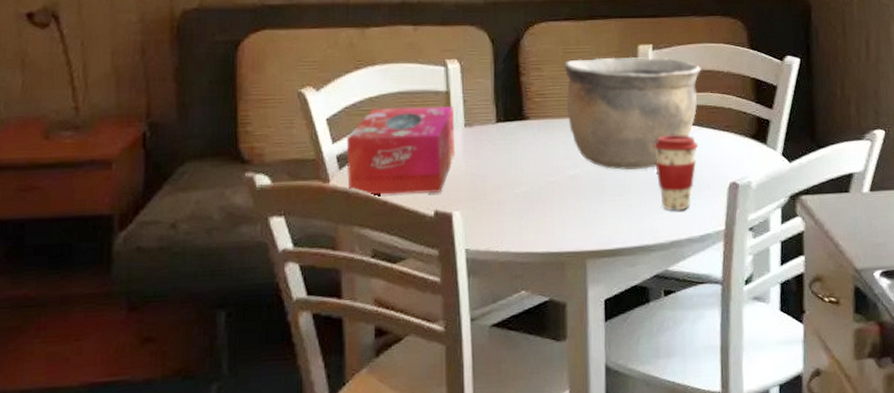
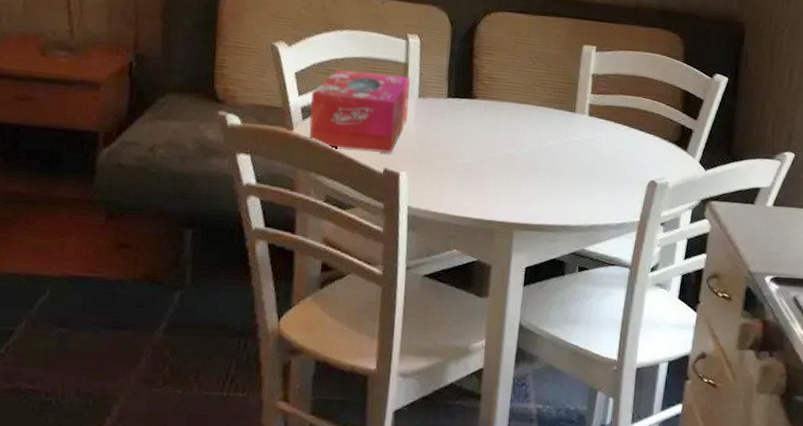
bowl: present [564,56,701,171] -> none [512,50,638,158]
coffee cup: present [653,135,699,210] -> none [585,130,626,199]

